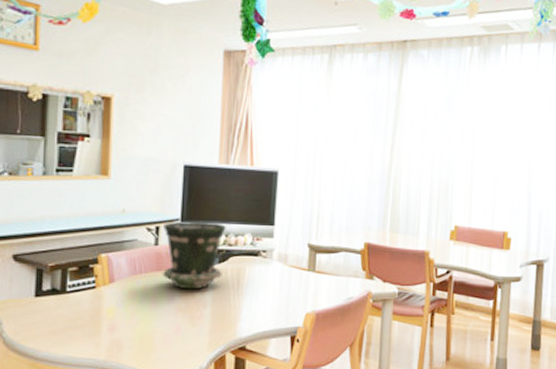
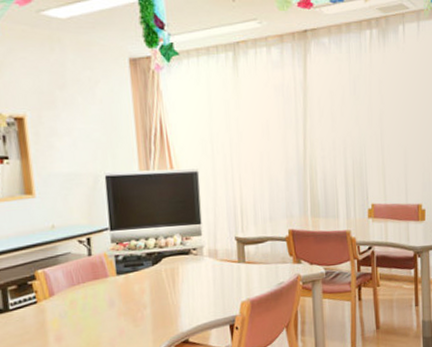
flower pot: present [163,221,226,290] -> none [94,227,157,294]

